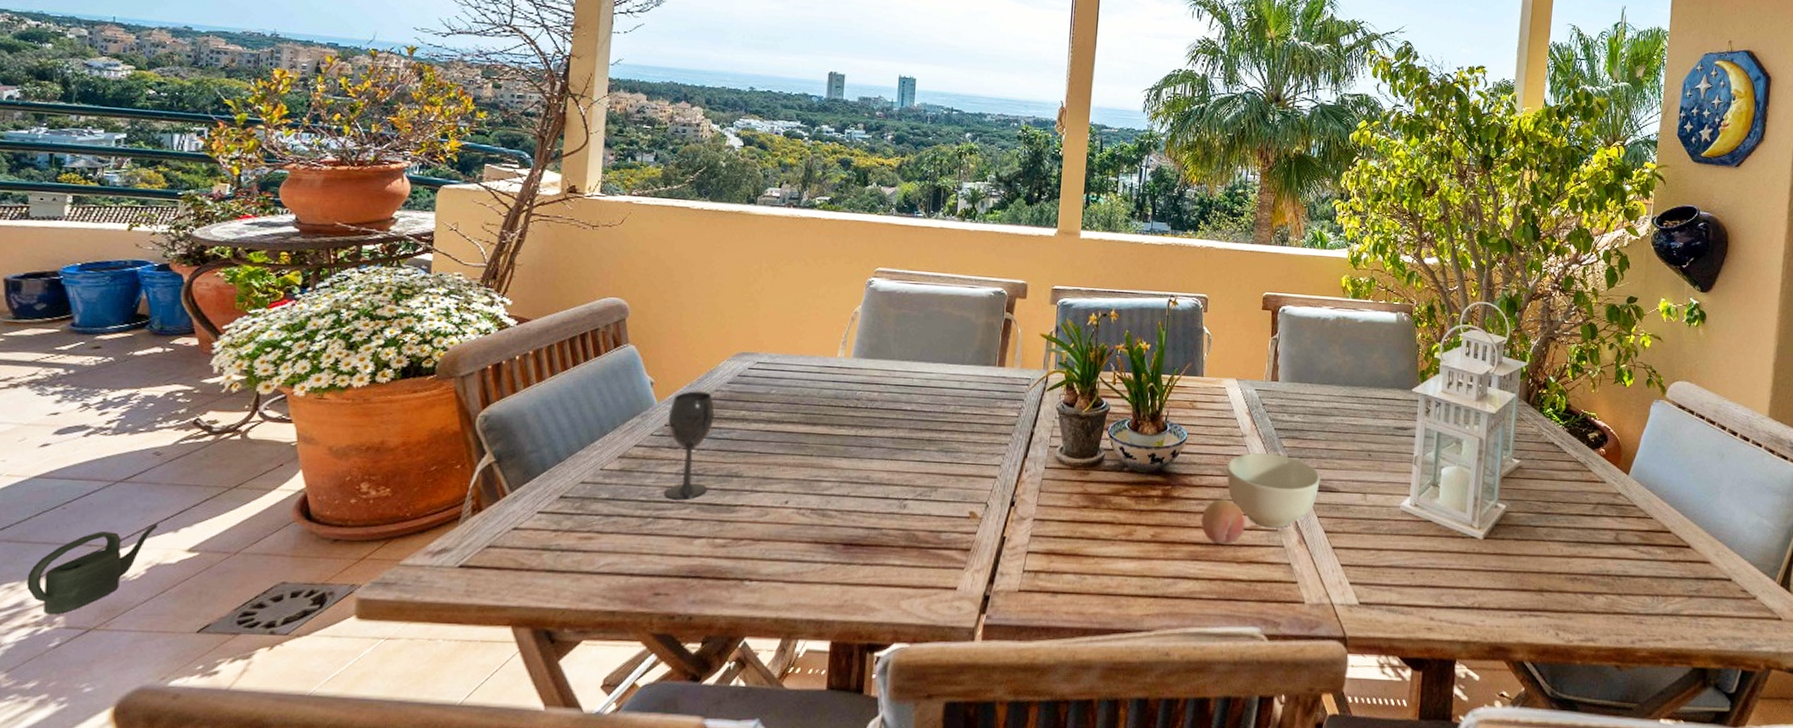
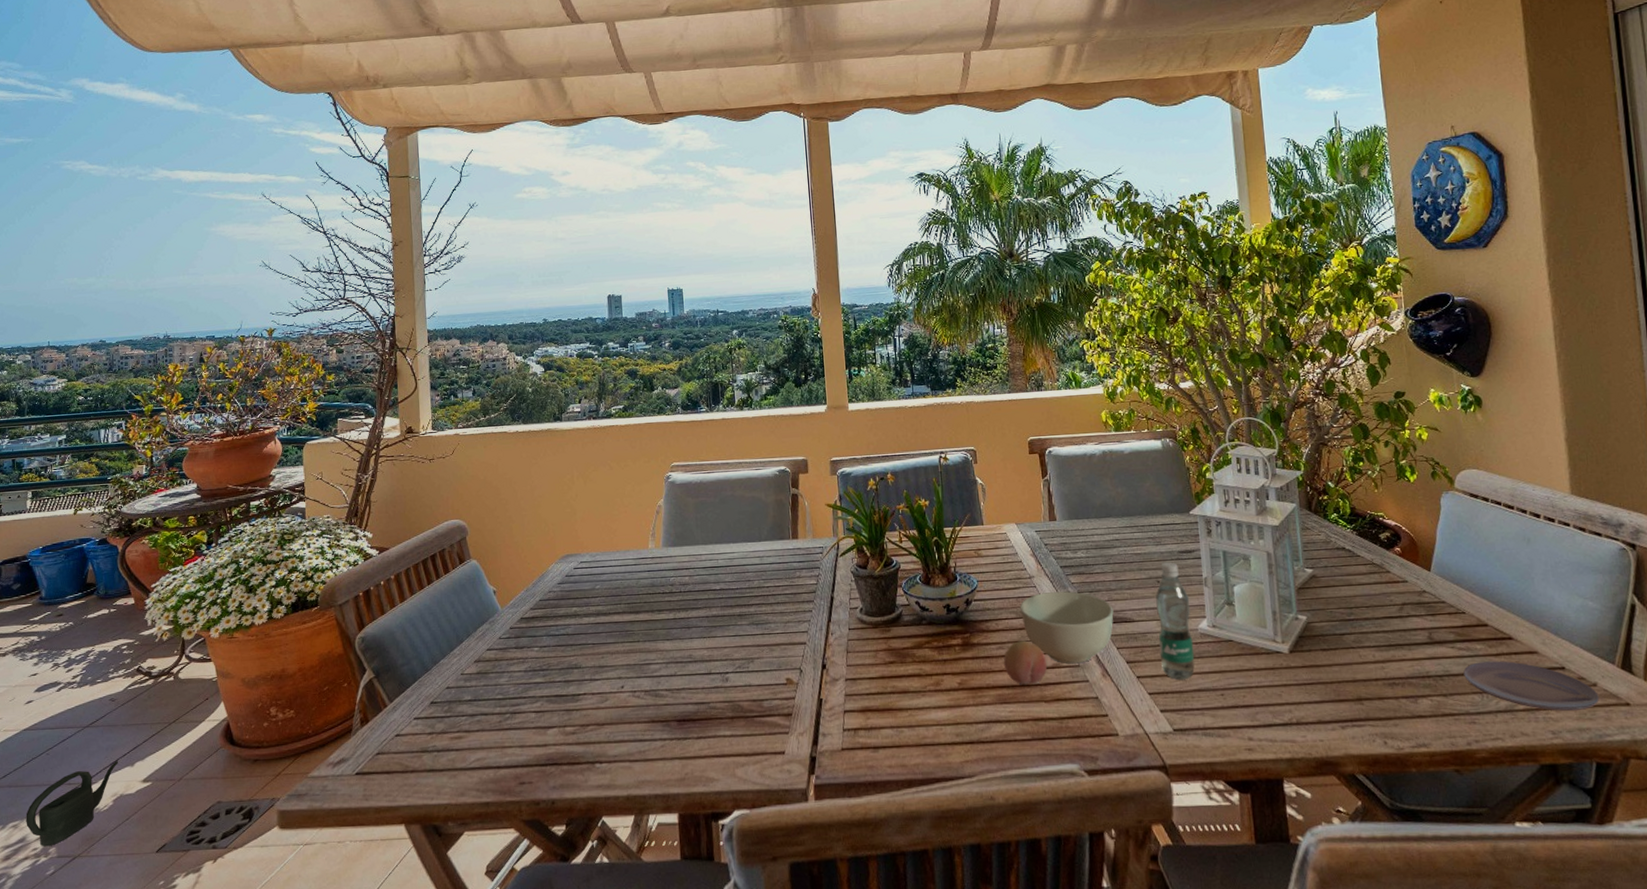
wine glass: present [664,391,715,500] -> none [511,594,553,695]
bottle: none [1358,436,1397,554] -> present [1155,562,1195,679]
plate: none [1640,566,1756,621] -> present [1463,661,1599,712]

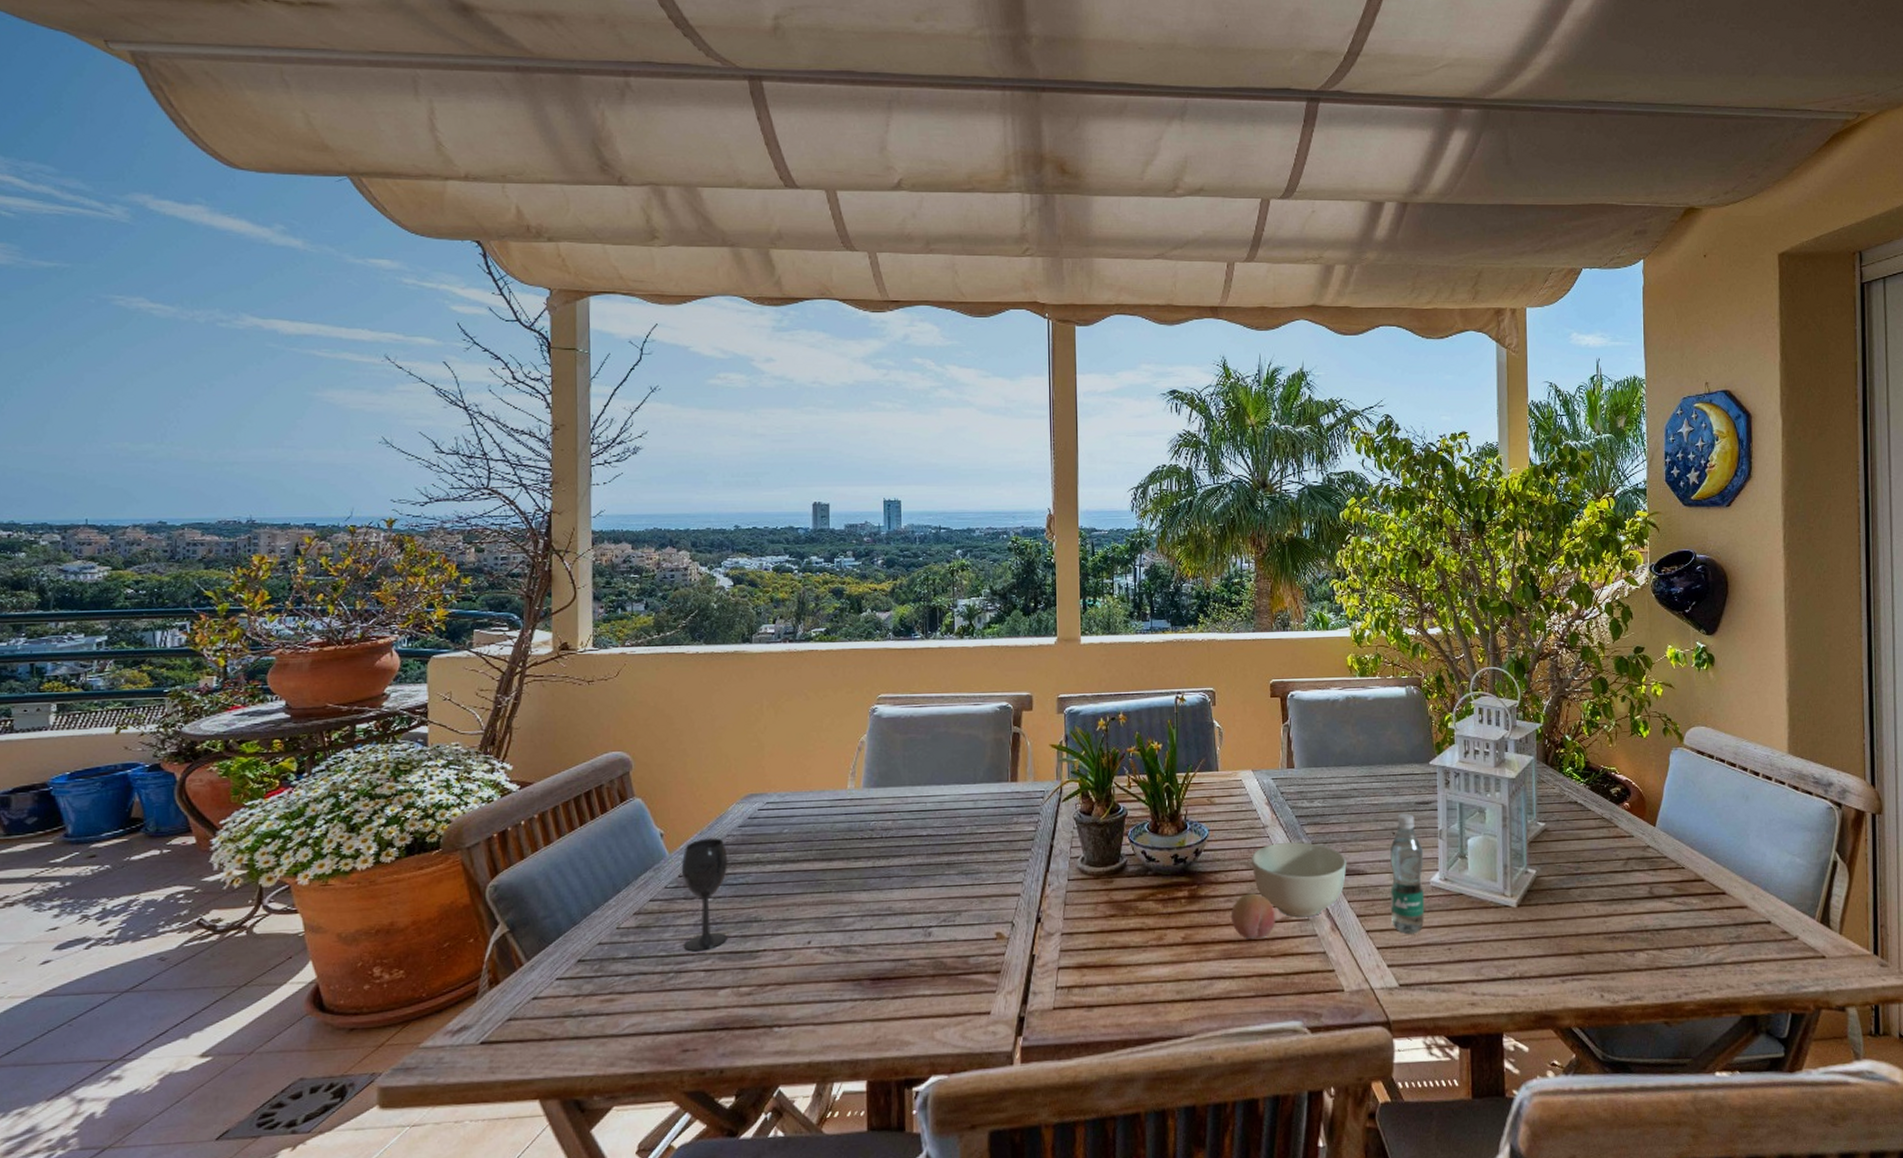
watering can: present [26,761,118,847] -> none [37,1032,167,1138]
wine glass: none [511,594,553,695] -> present [681,838,728,952]
plate: present [1463,661,1599,712] -> none [1679,915,1799,965]

